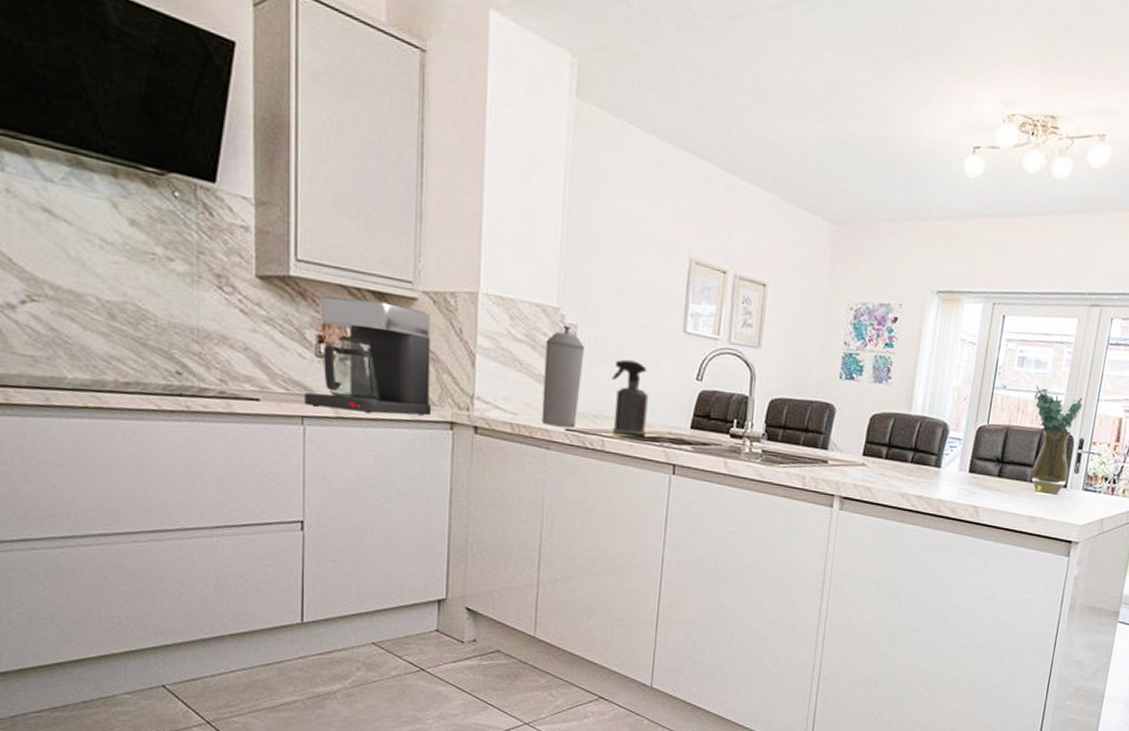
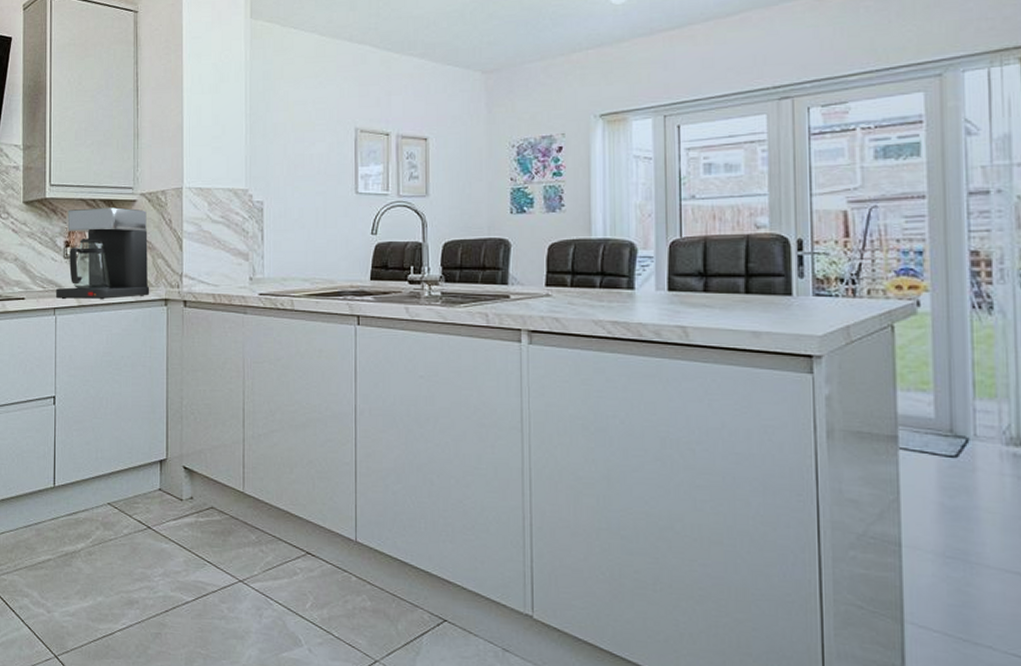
canister: present [541,325,585,428] -> none [238,203,271,293]
spray bottle: present [612,359,649,440] -> none [296,225,329,295]
vase: present [1030,385,1083,496] -> none [730,190,792,306]

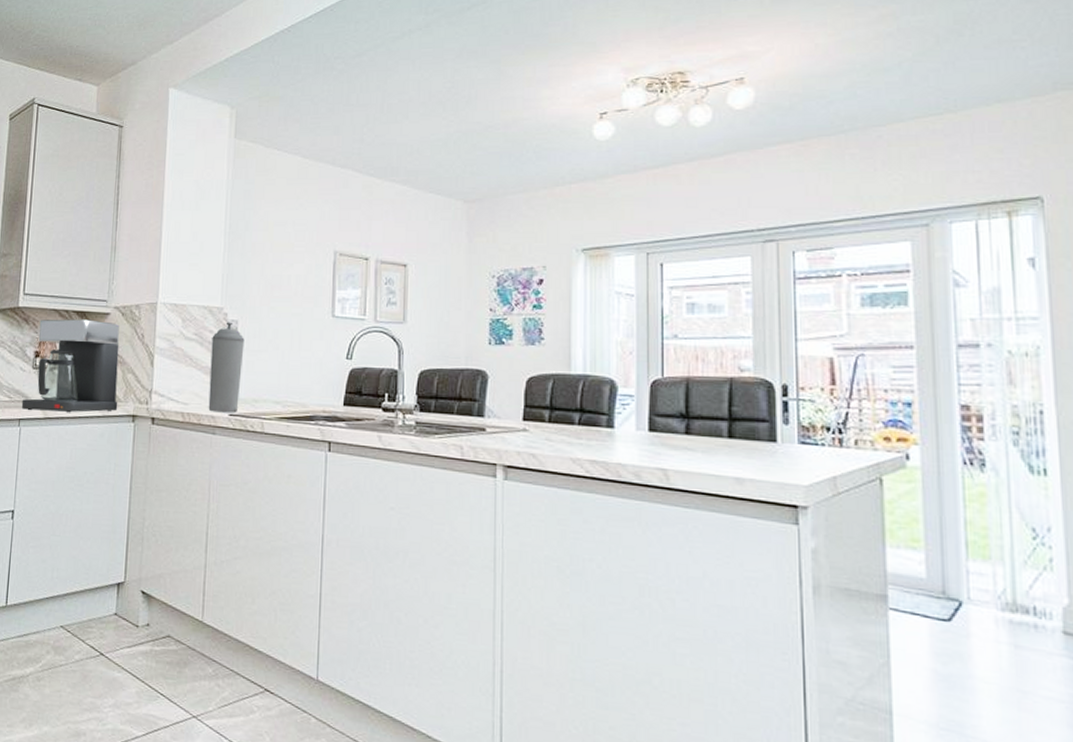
canister: none [238,203,271,293] -> present [208,322,245,413]

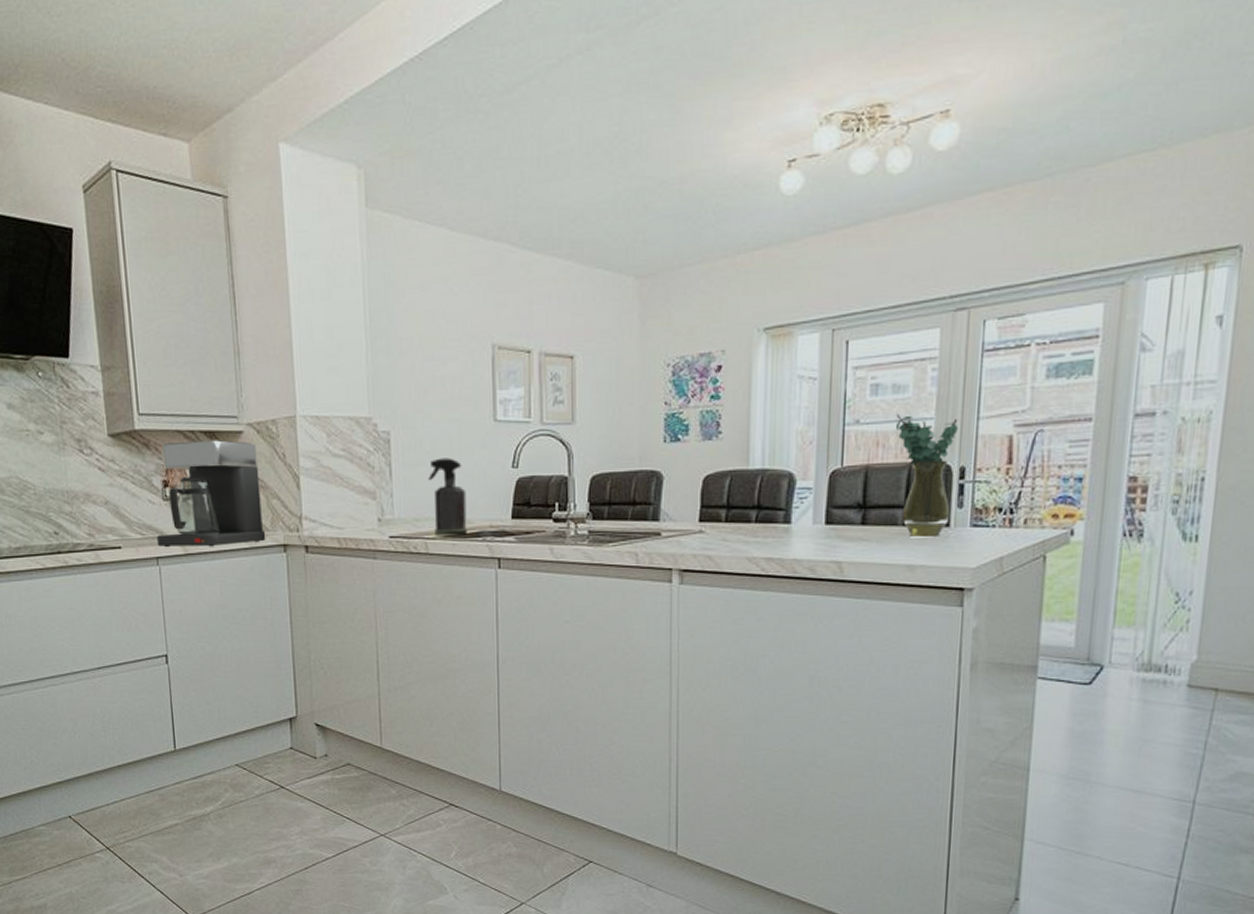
canister: present [208,322,245,413] -> none [362,433,400,535]
spray bottle: none [269,346,303,419] -> present [428,458,467,537]
vase: none [713,331,776,452] -> present [896,414,958,538]

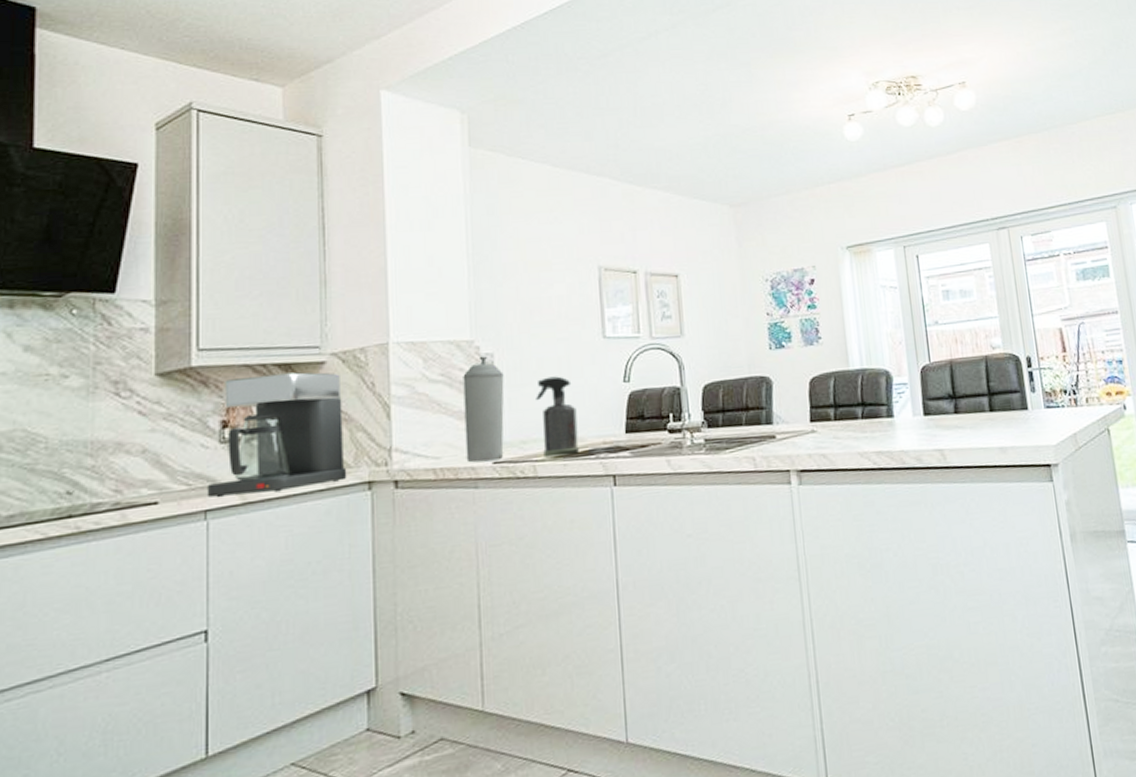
canister: none [362,433,400,535] -> present [463,356,504,463]
vase: present [896,414,958,538] -> none [966,314,1027,422]

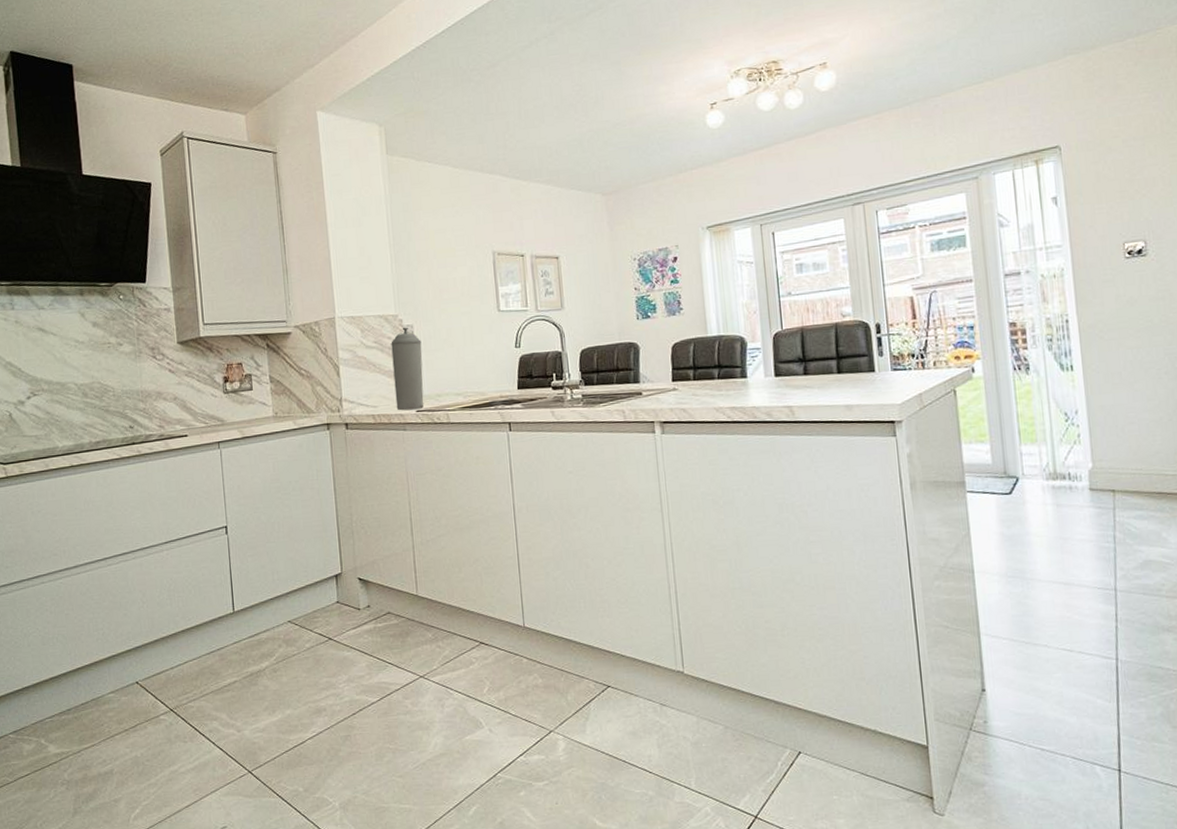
coffee maker: present [207,372,347,498] -> none [218,340,312,433]
spray bottle: present [536,376,579,459] -> none [446,343,482,409]

